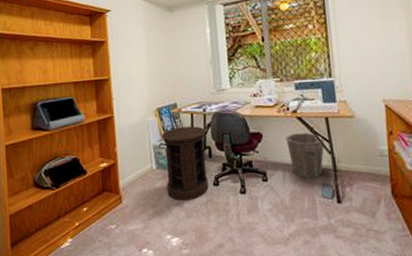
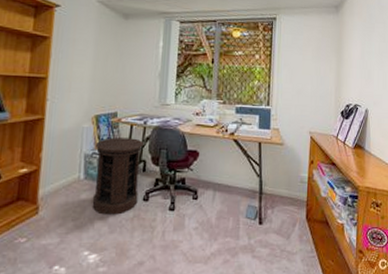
waste bin: present [286,132,324,178] -> none [220,154,255,199]

